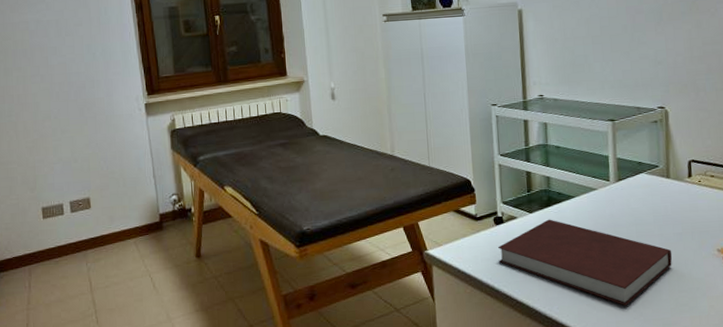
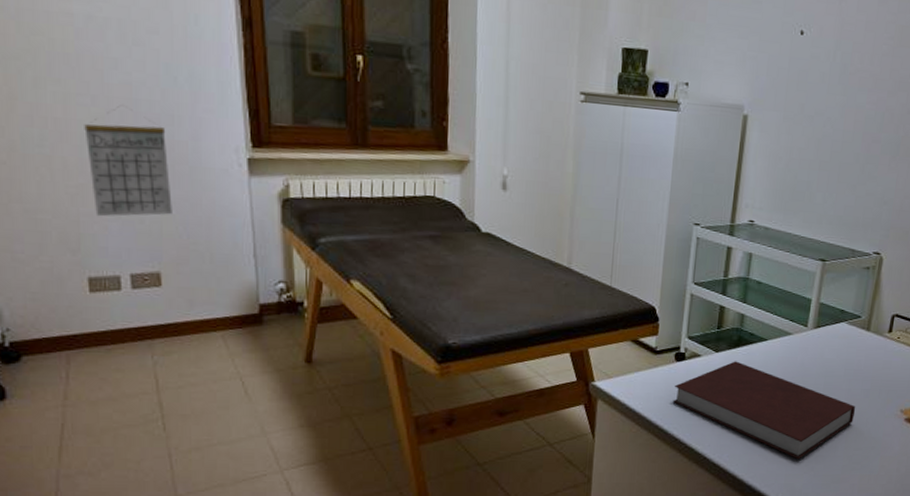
calendar: none [36,80,96,162] -> present [84,106,172,217]

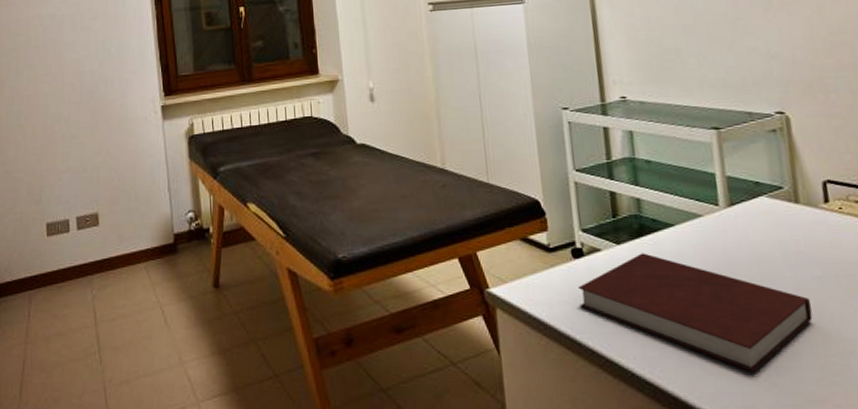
calendar: present [84,106,172,217] -> none [47,79,107,170]

